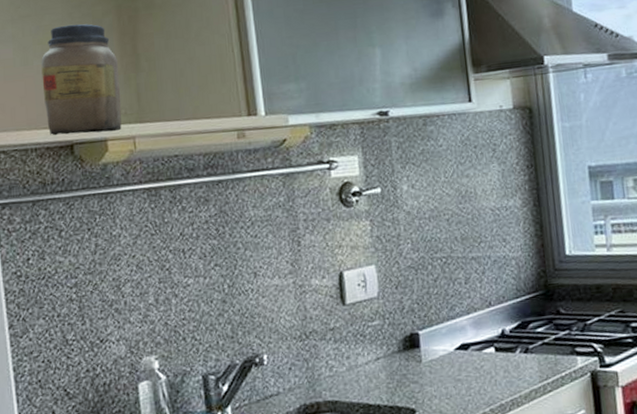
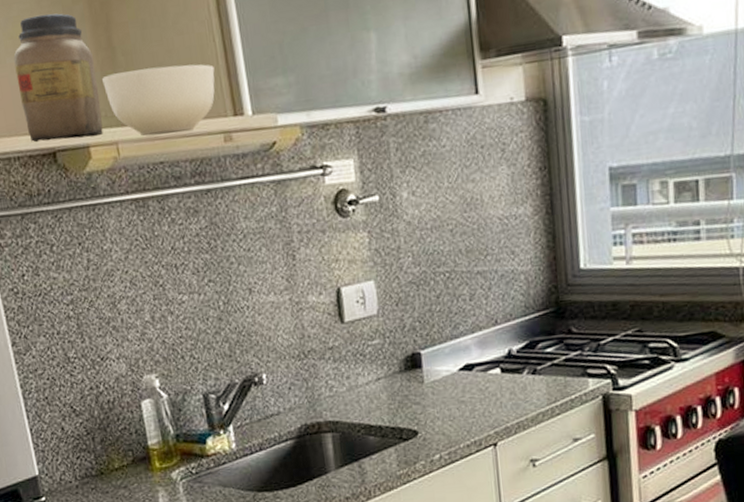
bowl: none [124,70,232,133] -> present [101,64,215,137]

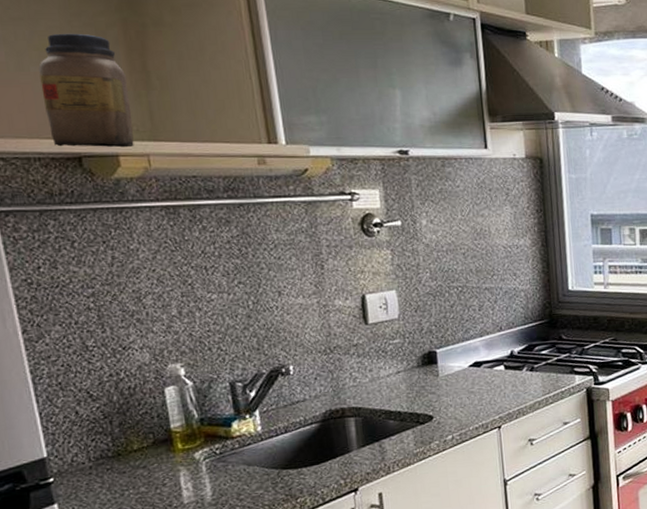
bowl: present [101,64,215,137] -> none [134,94,251,153]

